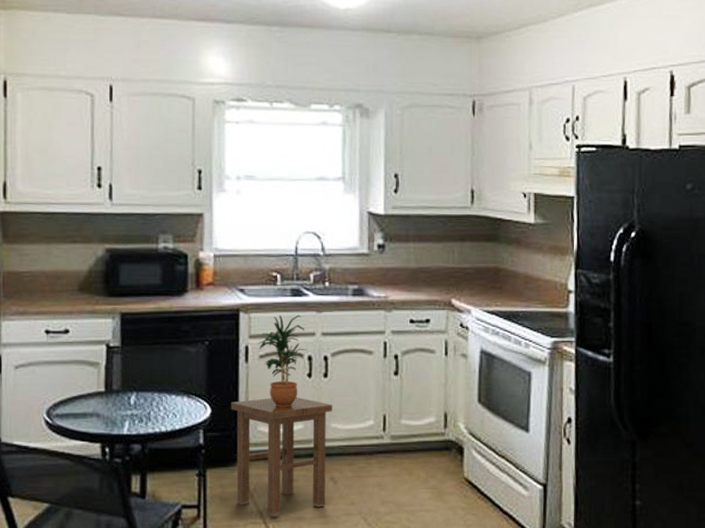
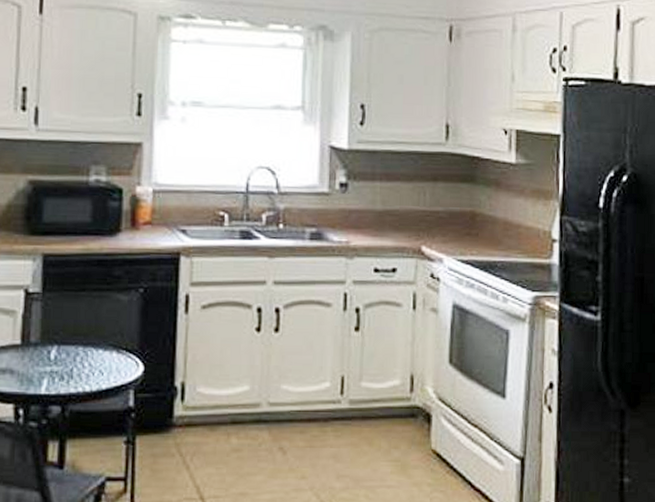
stool: present [231,397,333,517] -> none [167,354,284,492]
potted plant: present [258,315,306,407] -> none [200,260,256,366]

